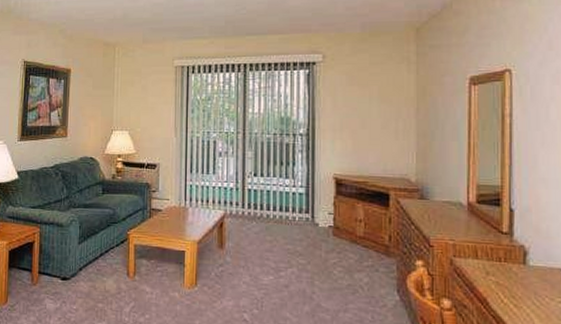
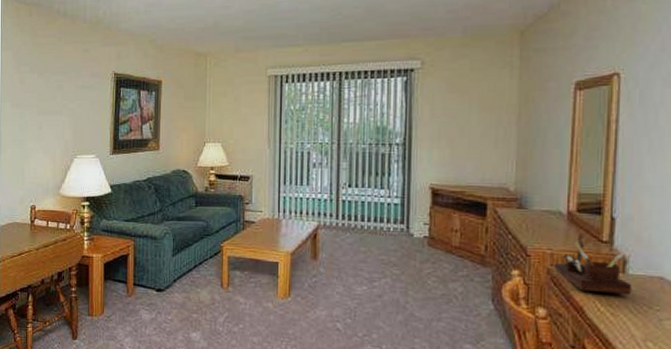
desk organizer: none [457,223,534,286] -> present [554,232,632,295]

